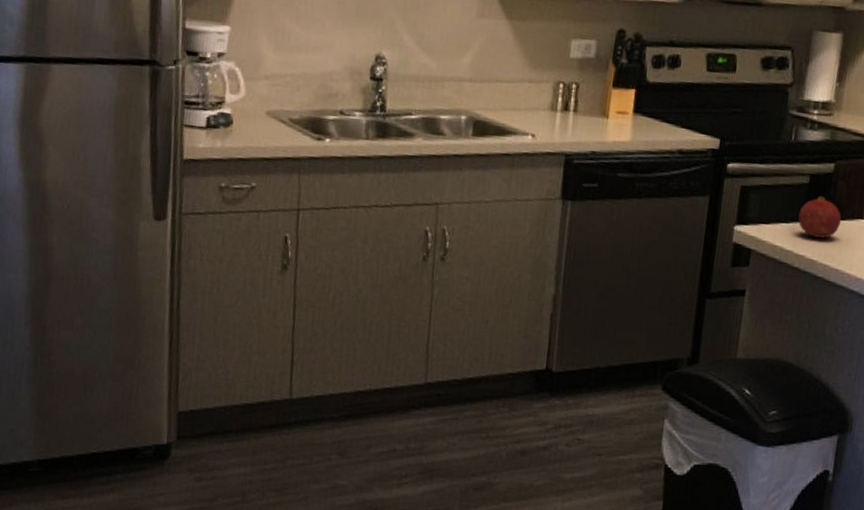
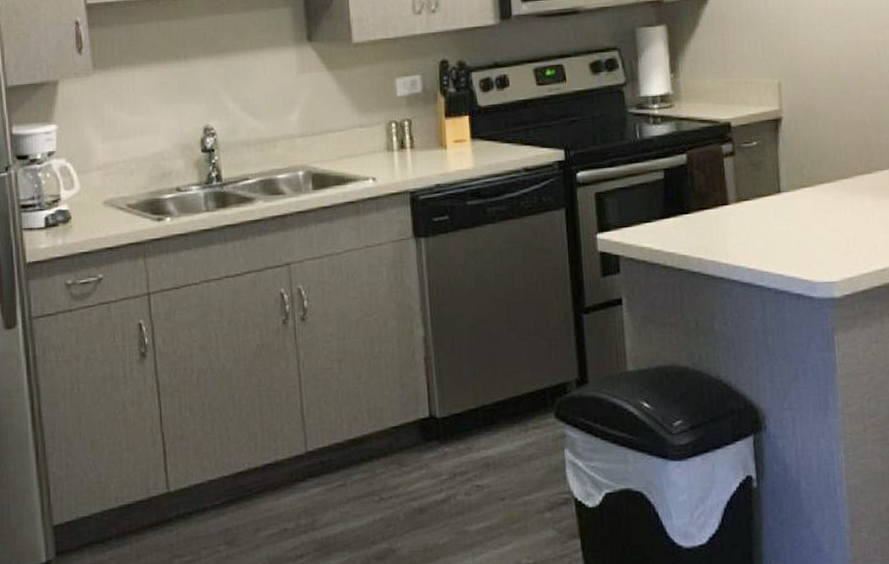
fruit: present [798,196,841,238] -> none [660,189,706,232]

